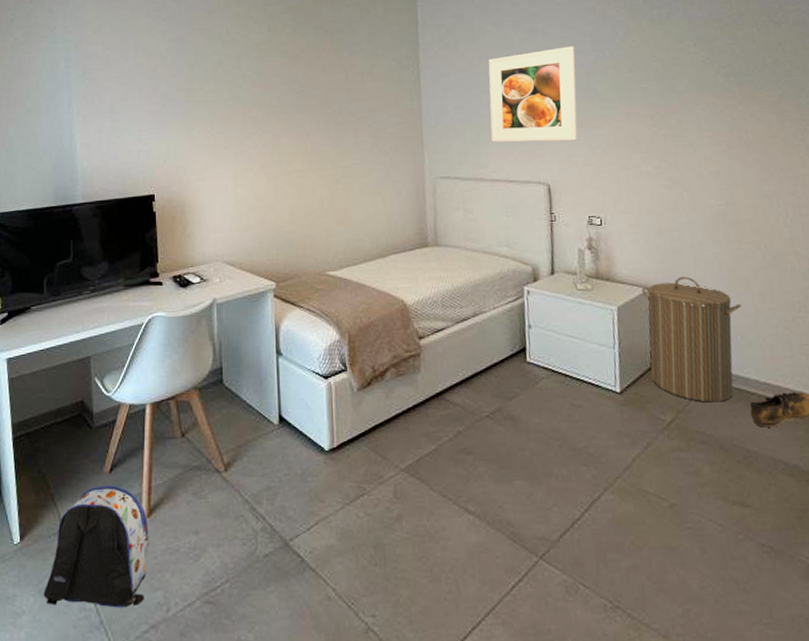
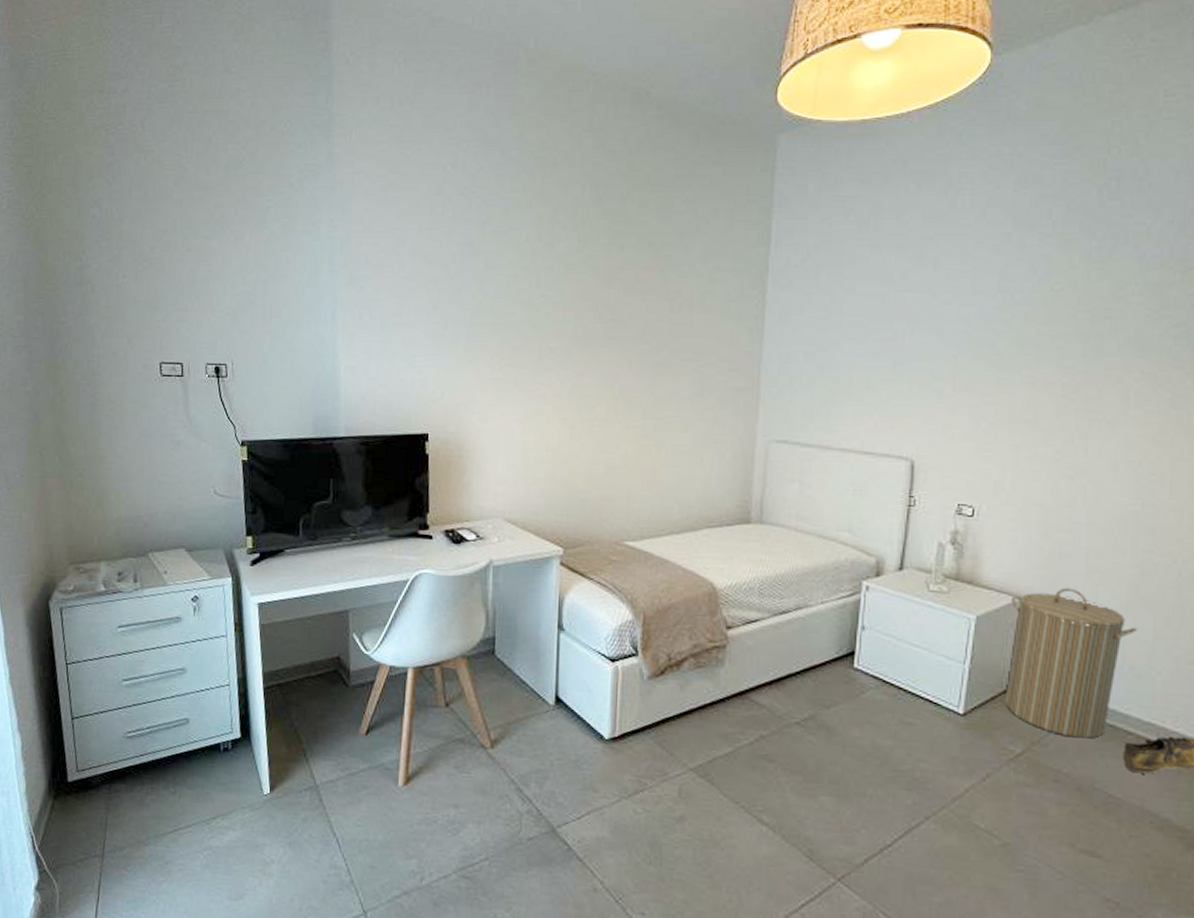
backpack: present [43,485,150,608] -> none [293,746,406,871]
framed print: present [488,46,578,143] -> none [846,284,975,407]

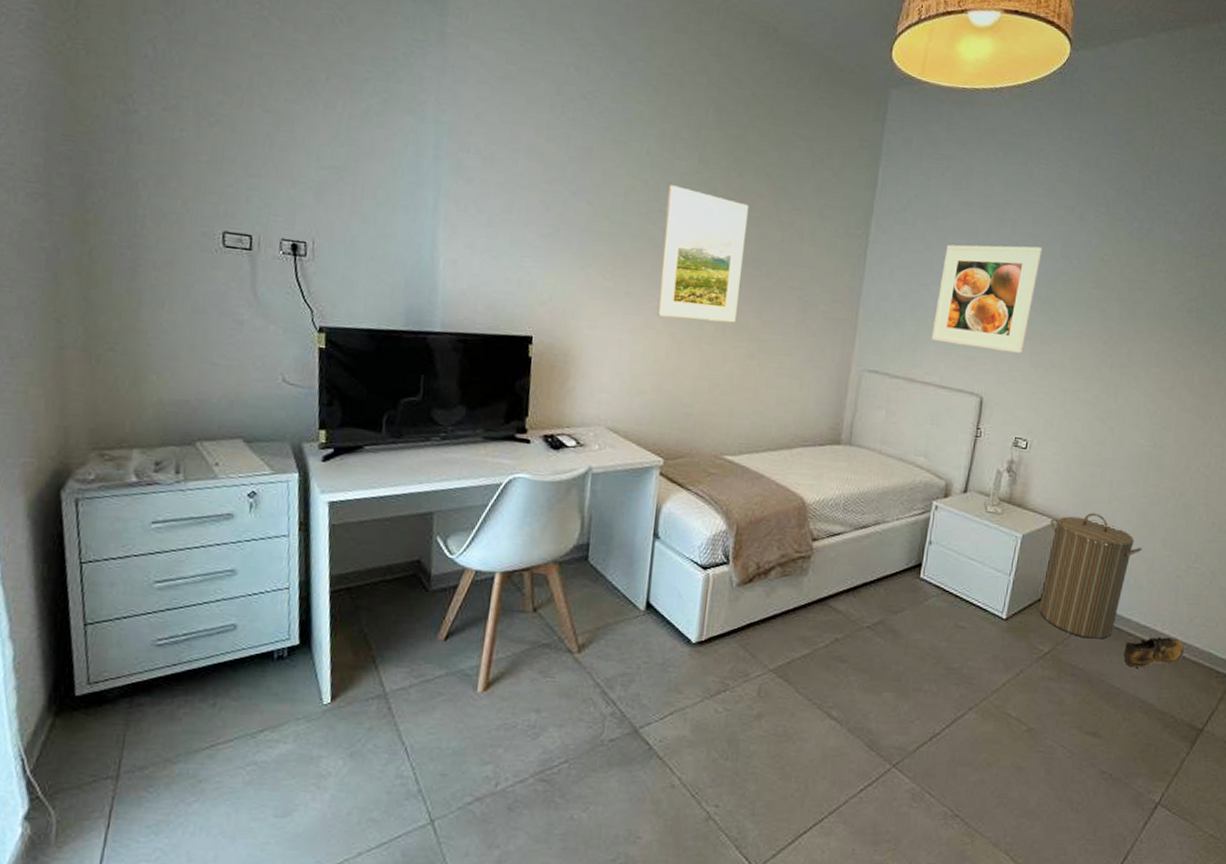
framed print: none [546,268,633,403] -> present [657,185,749,323]
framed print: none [846,284,975,407] -> present [931,244,1043,353]

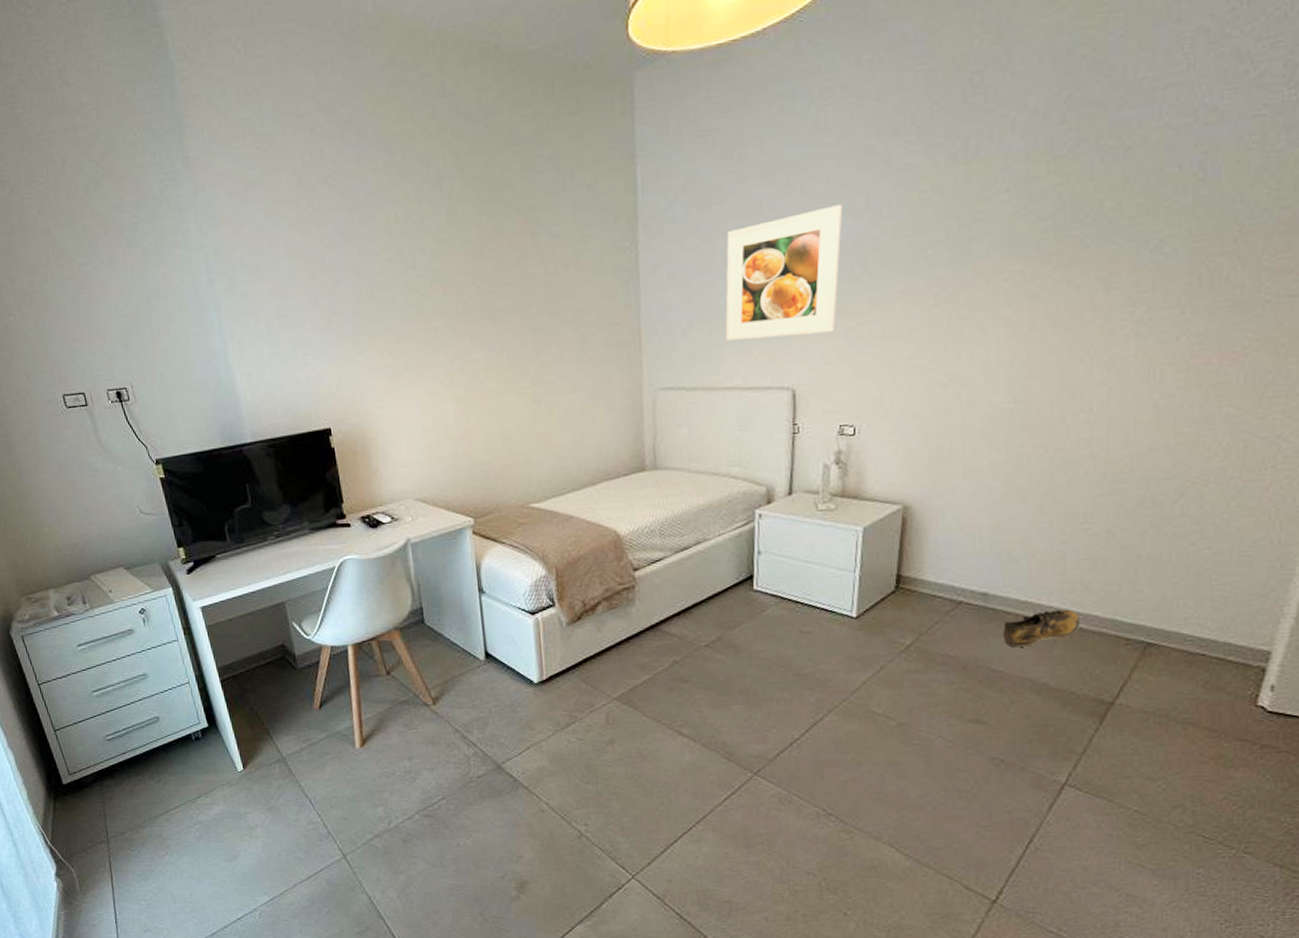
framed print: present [657,185,749,323] -> none [423,246,516,382]
laundry hamper: present [1040,513,1142,639] -> none [894,489,1013,624]

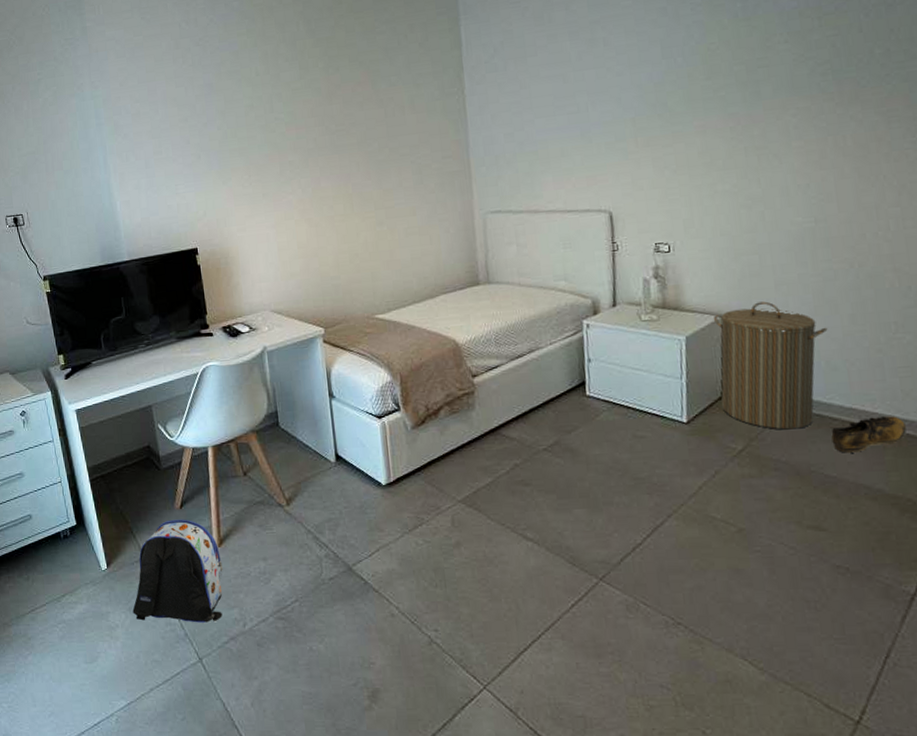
backpack: none [272,719,367,822] -> present [132,519,223,623]
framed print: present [725,204,843,341] -> none [542,55,644,170]
laundry hamper: none [894,489,1013,624] -> present [714,301,828,430]

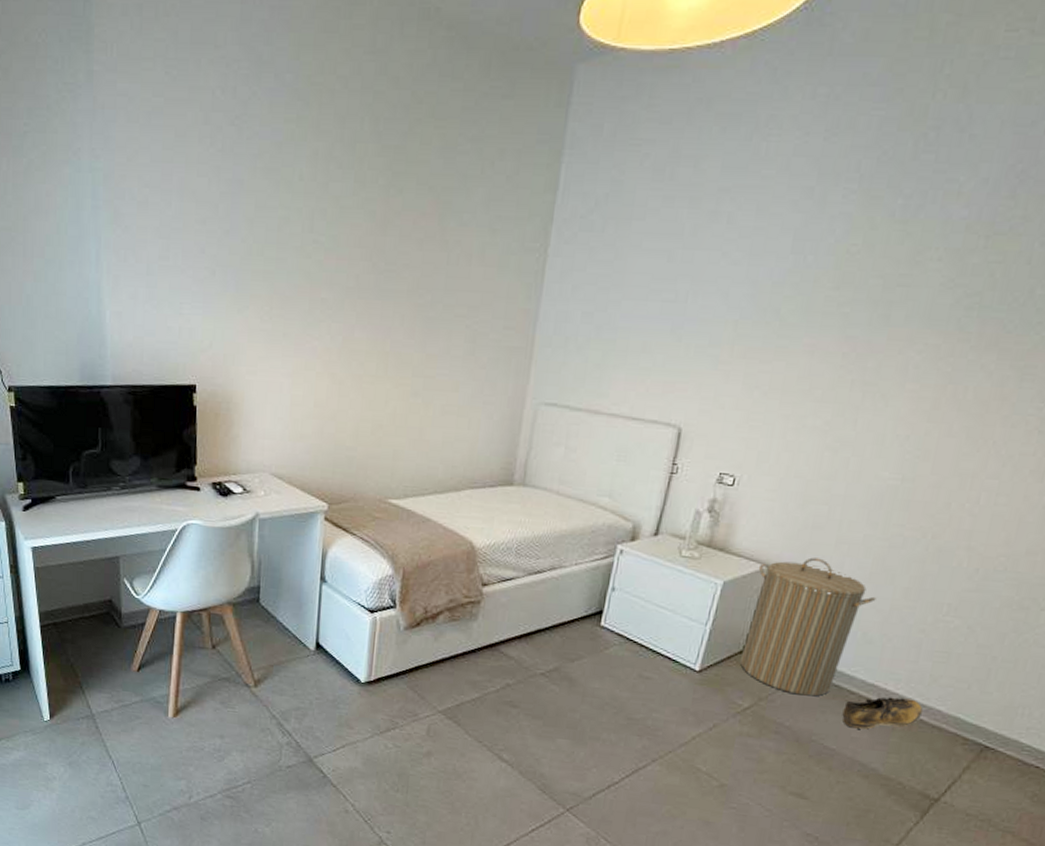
backpack: present [132,519,223,623] -> none [73,681,176,789]

